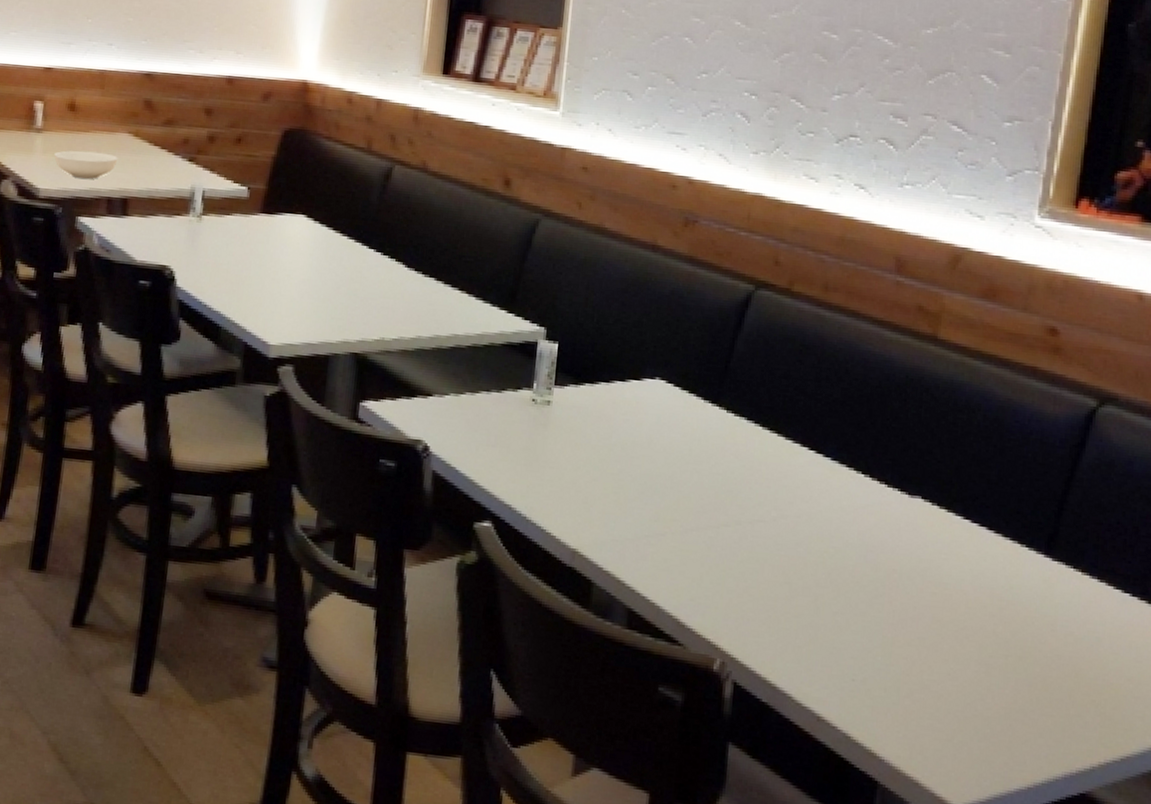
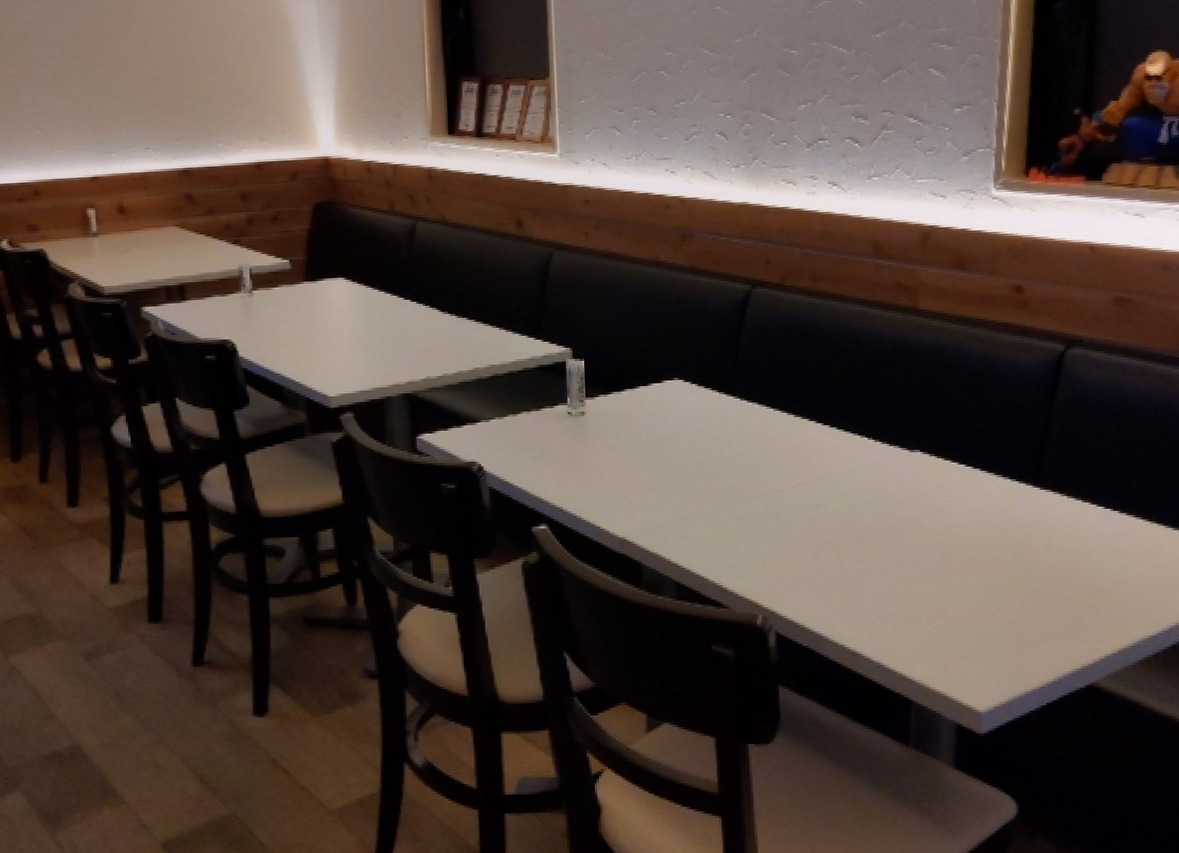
bowl: present [54,150,118,180] -> none [112,247,170,273]

